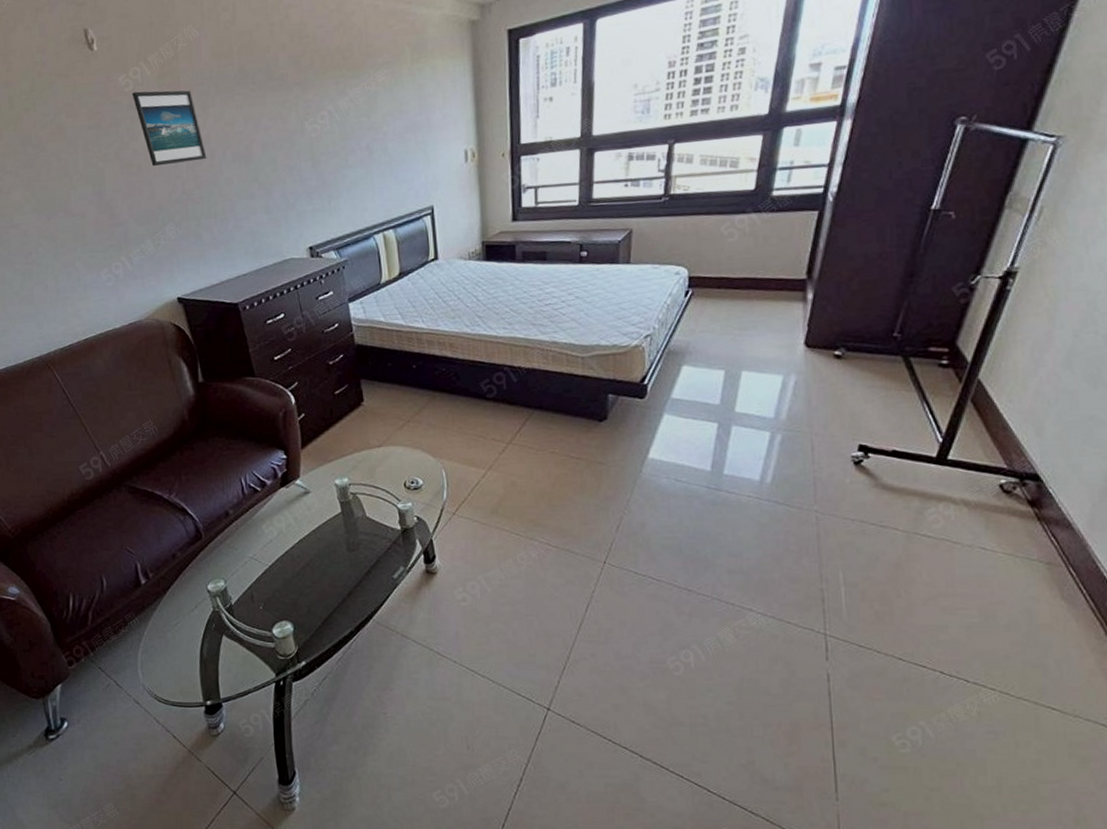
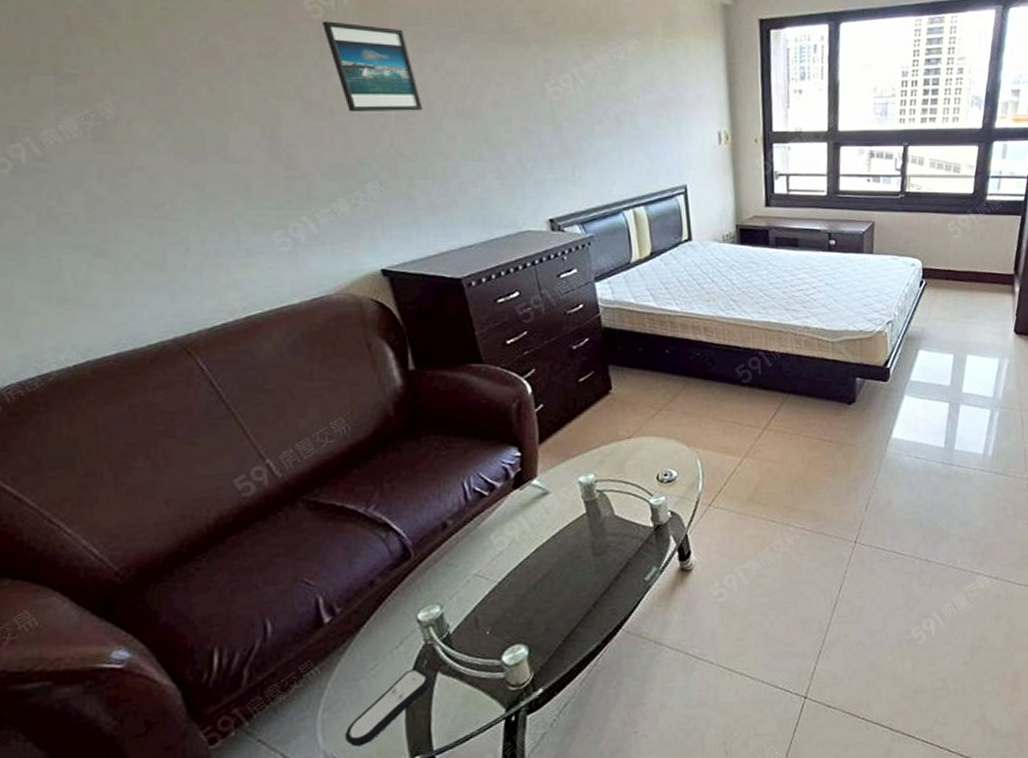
remote control: none [157,629,219,685] -> present [345,668,433,747]

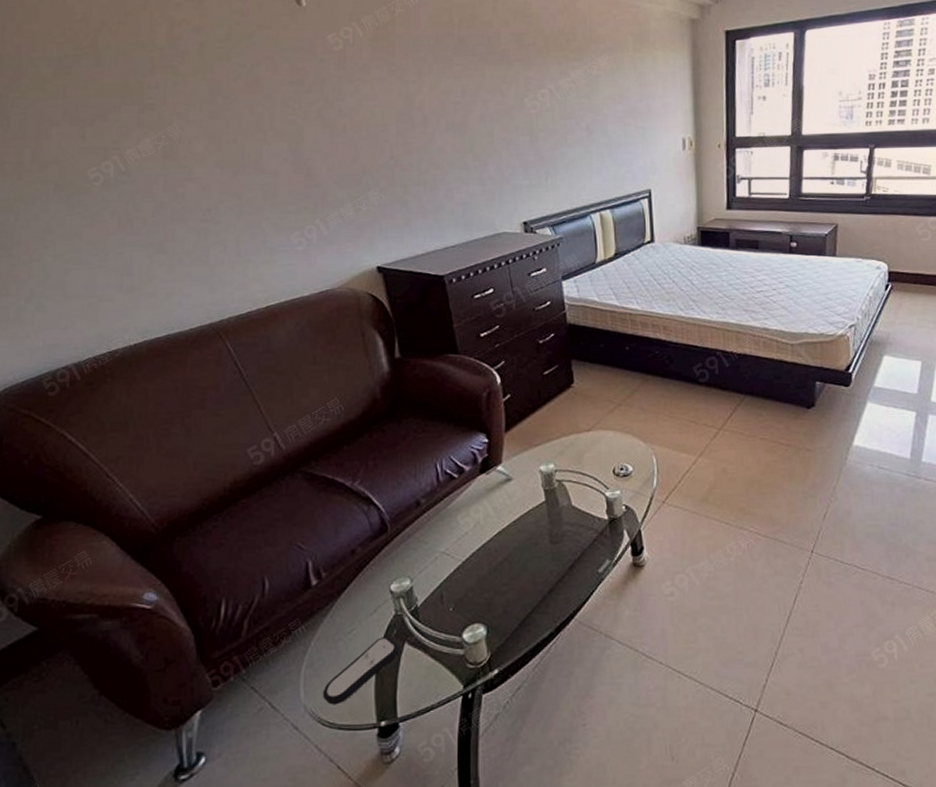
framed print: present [321,21,423,112] -> none [341,51,419,129]

